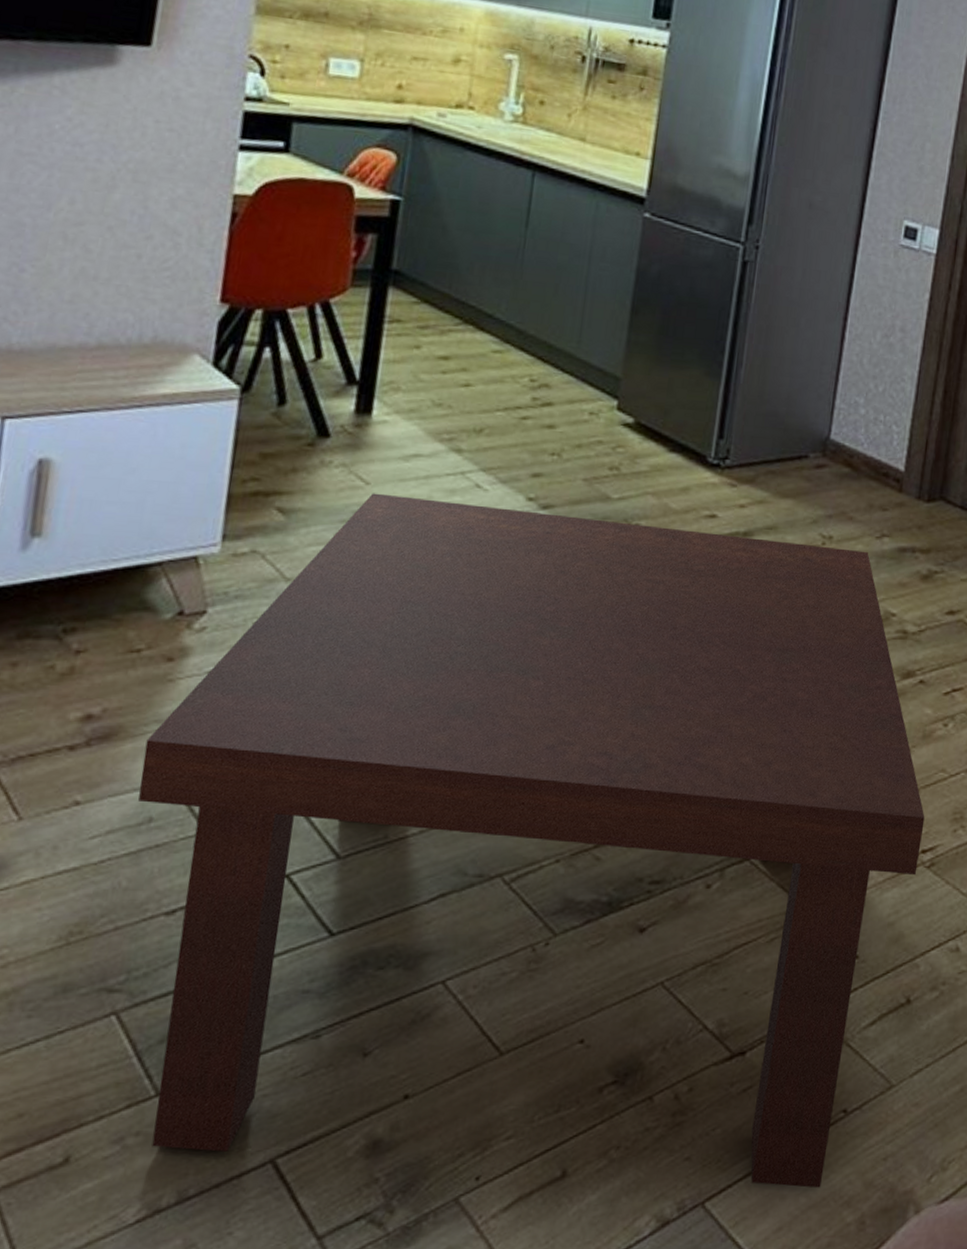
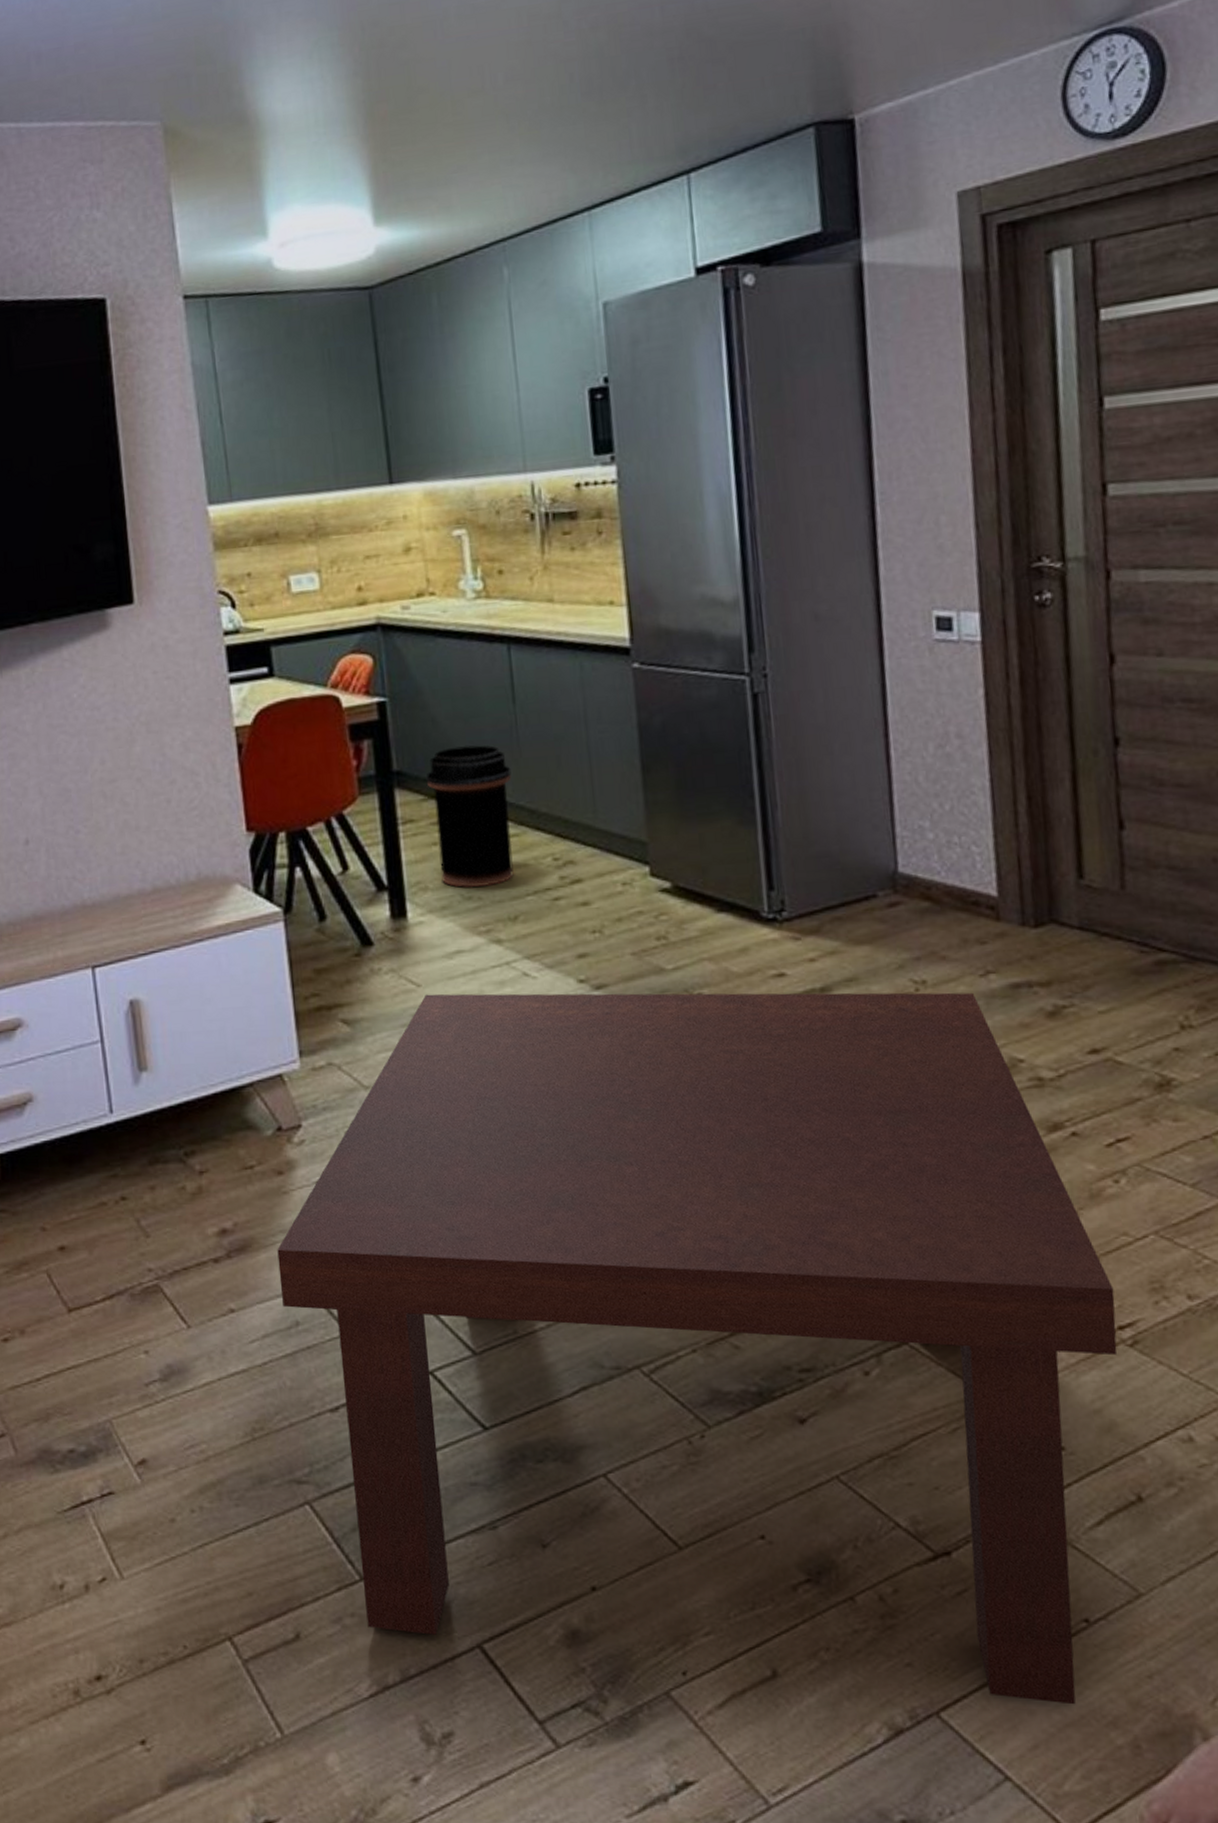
trash can: none [416,257,509,396] -> present [427,745,514,888]

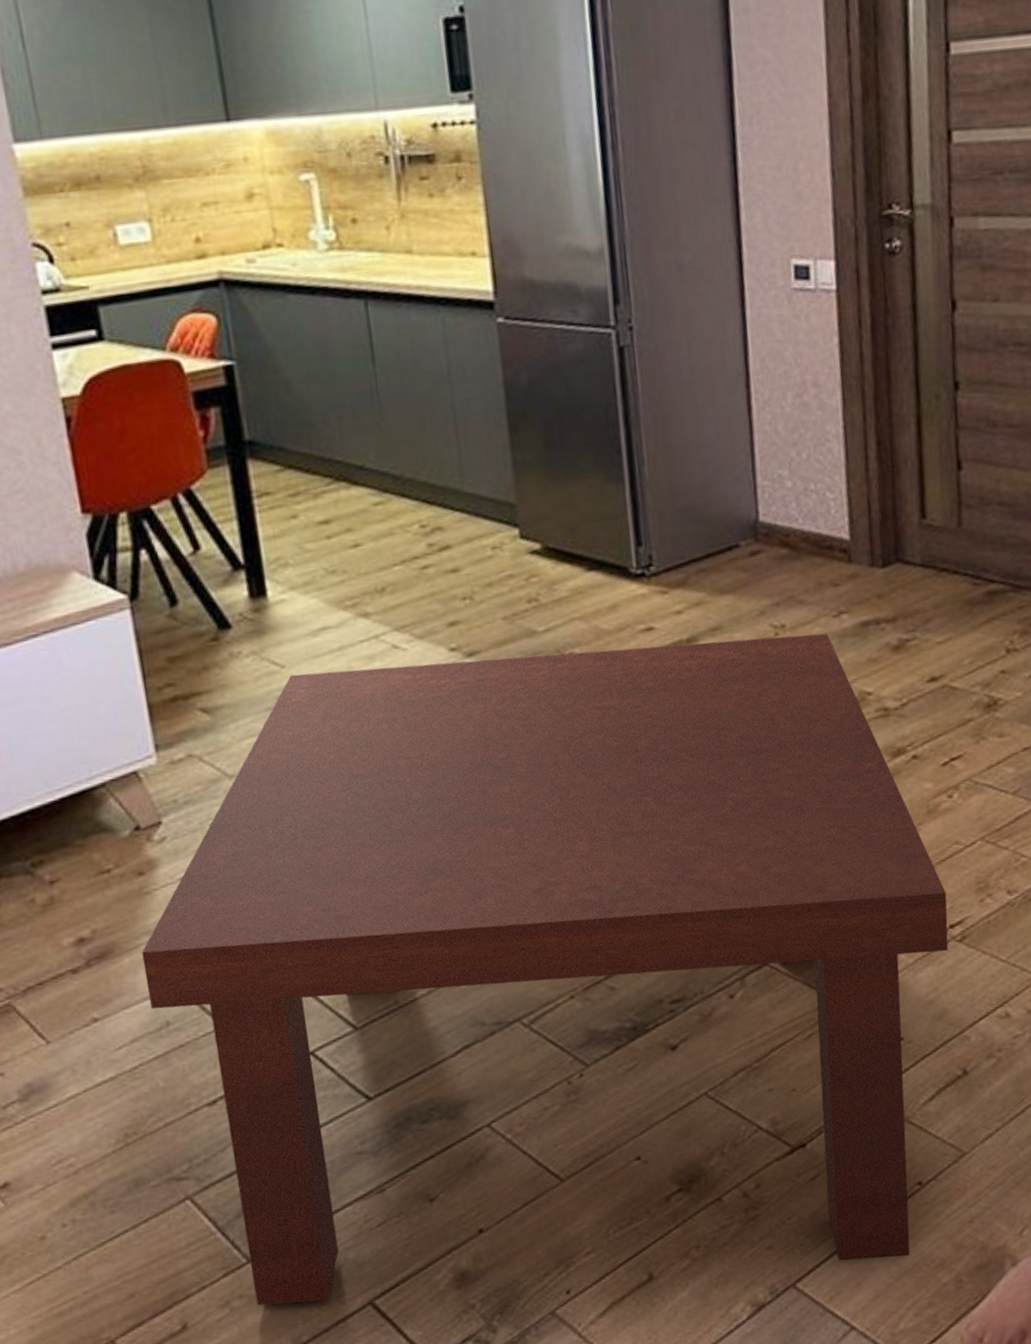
trash can: present [427,745,514,888] -> none [282,409,380,562]

